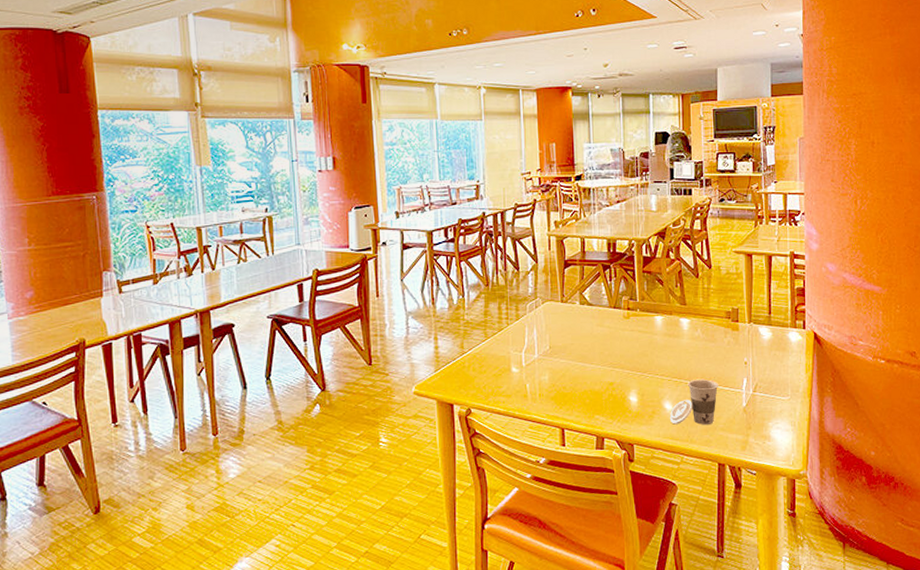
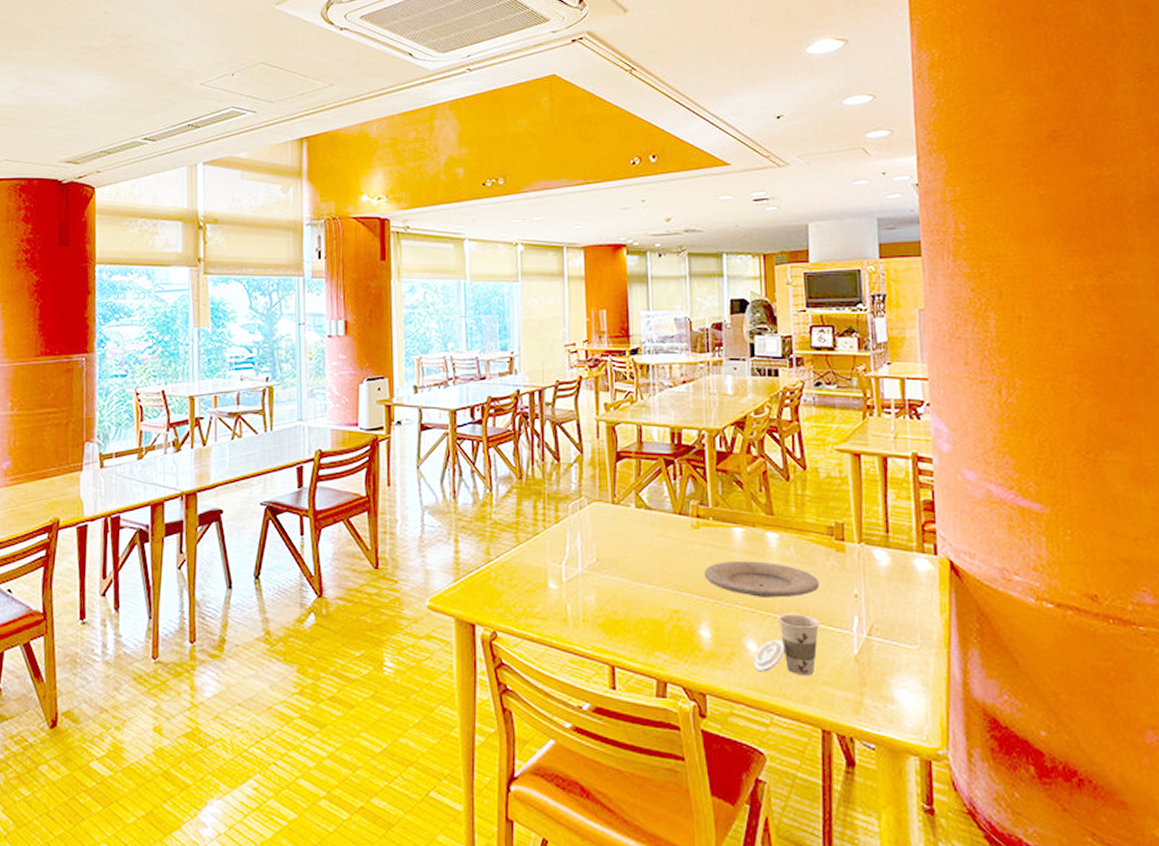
plate: none [633,341,719,369] -> present [704,560,820,598]

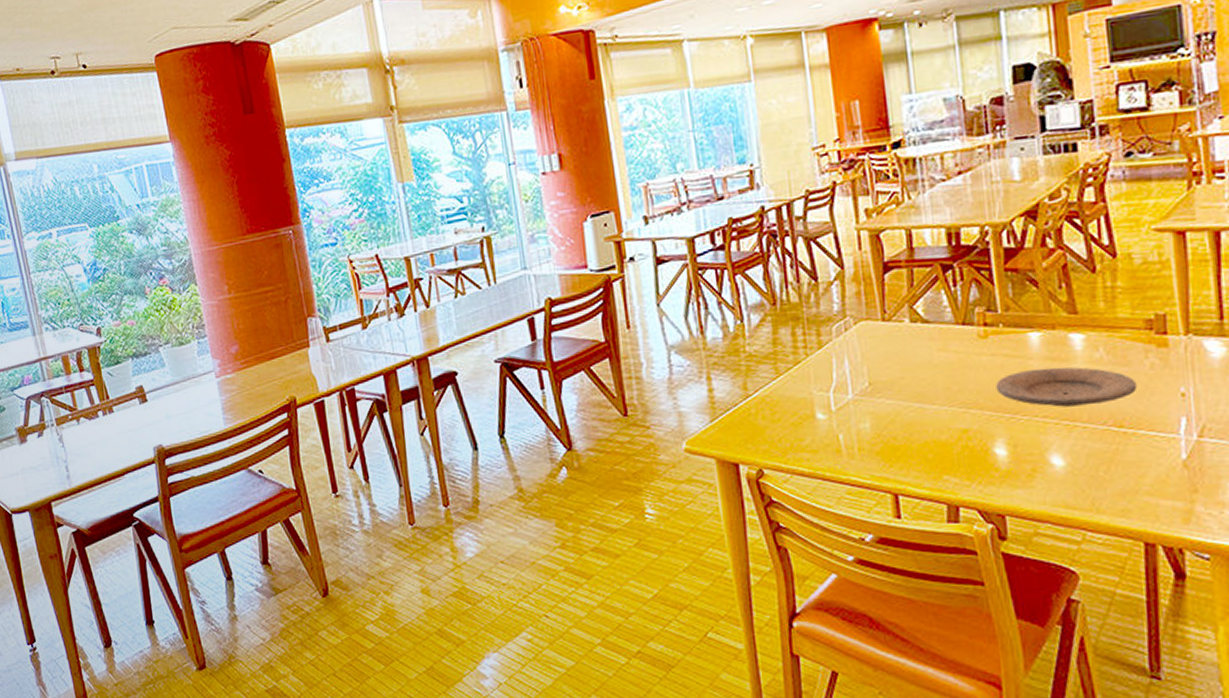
cup: present [753,613,820,677] -> none [1059,420,1139,488]

